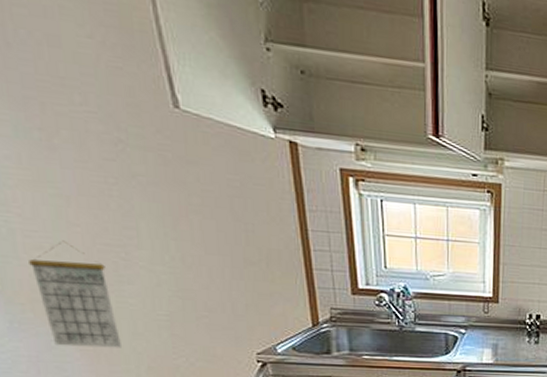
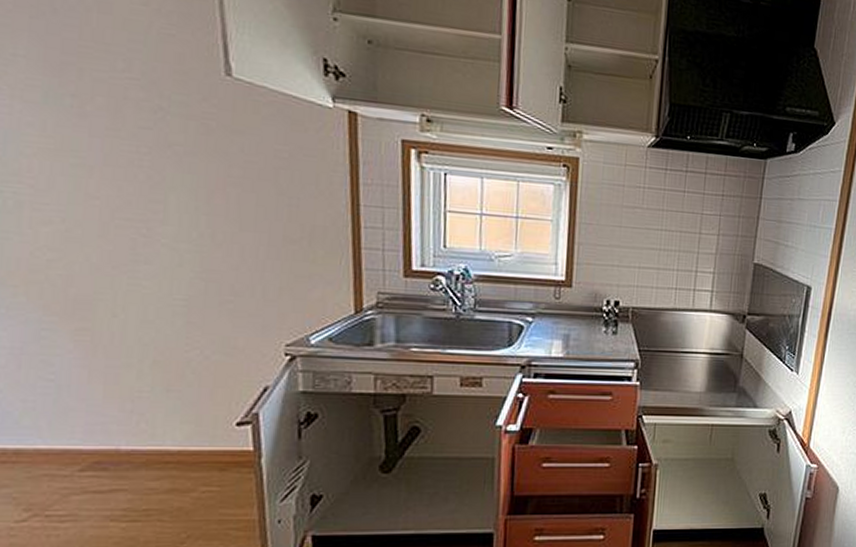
calendar: present [29,240,121,348] -> none [32,214,126,339]

